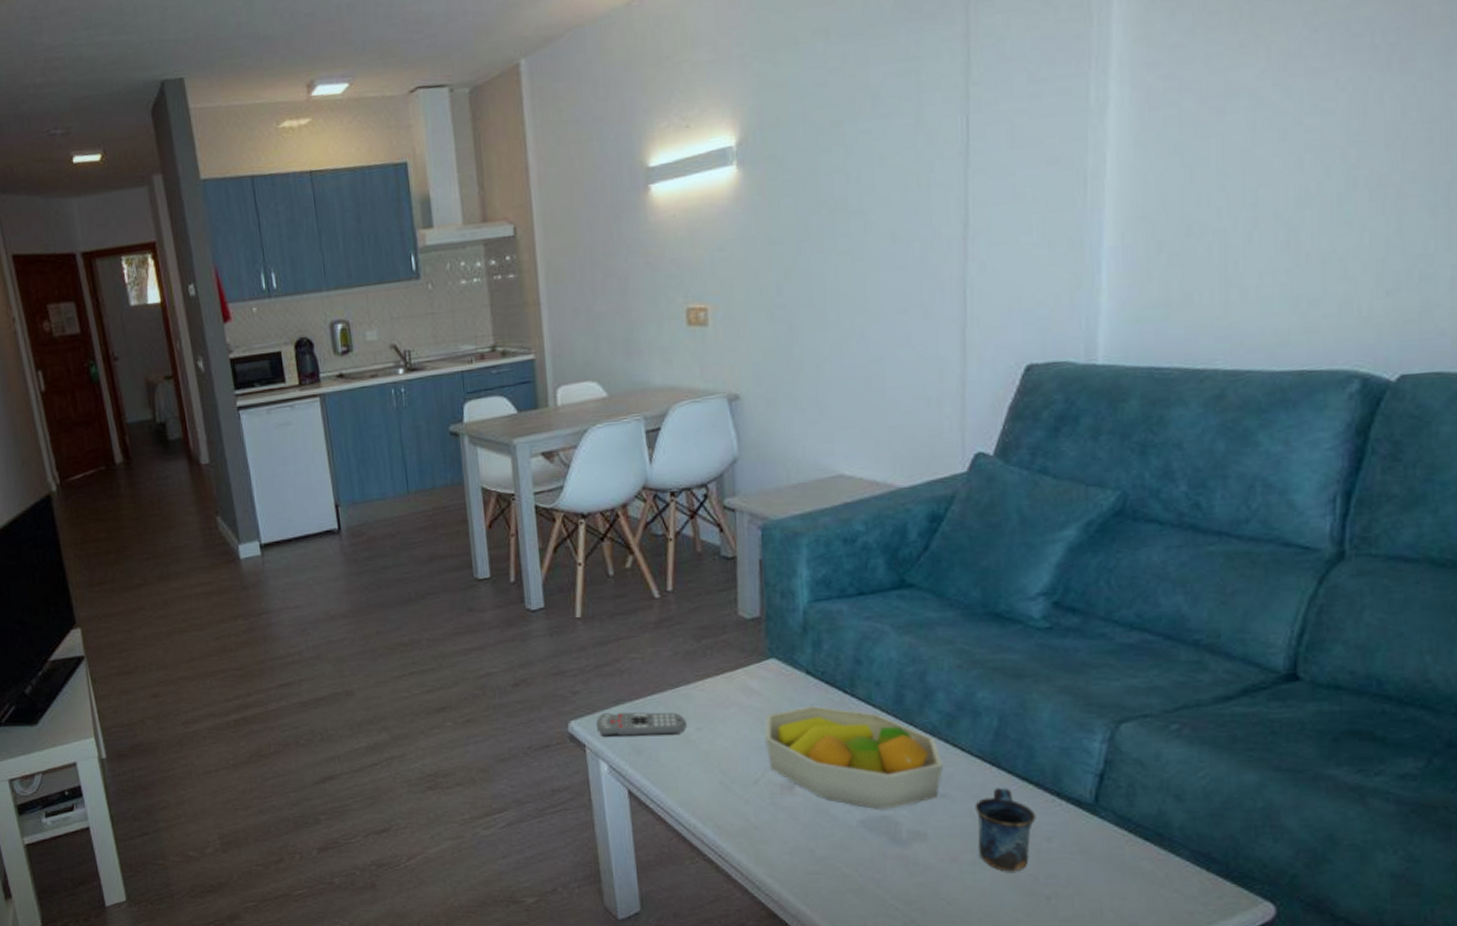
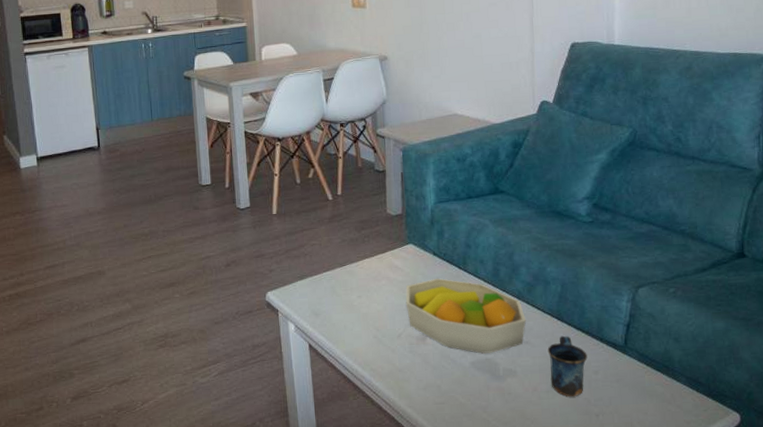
remote control: present [597,712,686,738] -> none [287,284,351,304]

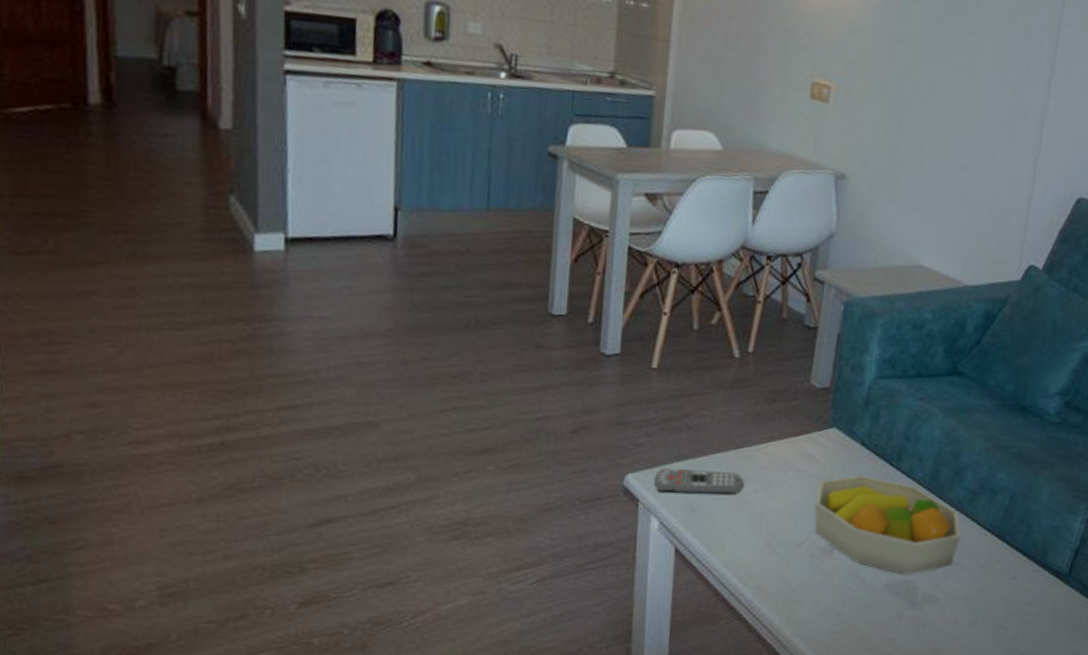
remote control: none [287,284,351,304] -> present [654,467,744,495]
mug: present [547,335,588,397] -> none [976,558,1025,633]

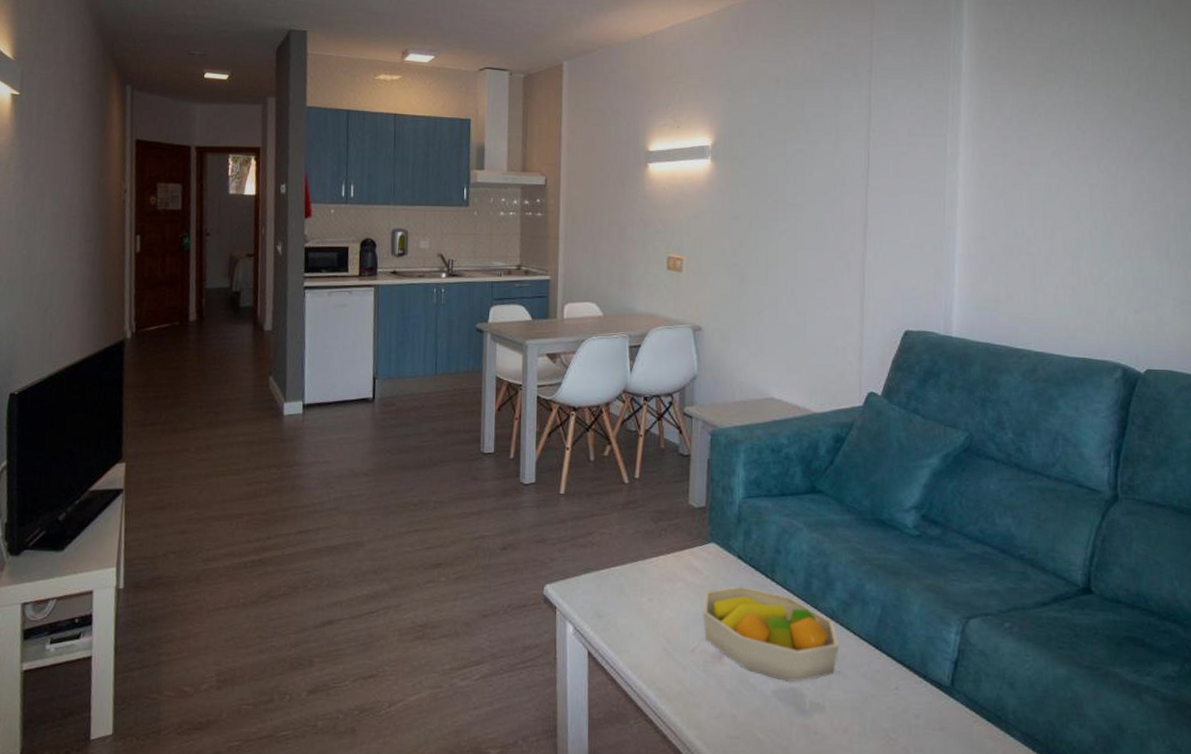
remote control: present [654,467,744,495] -> none [568,579,641,604]

